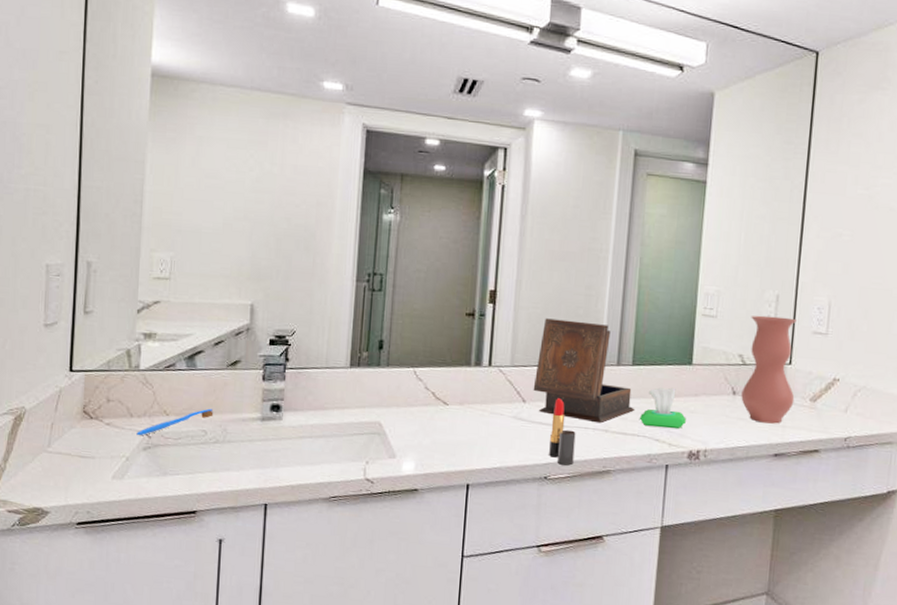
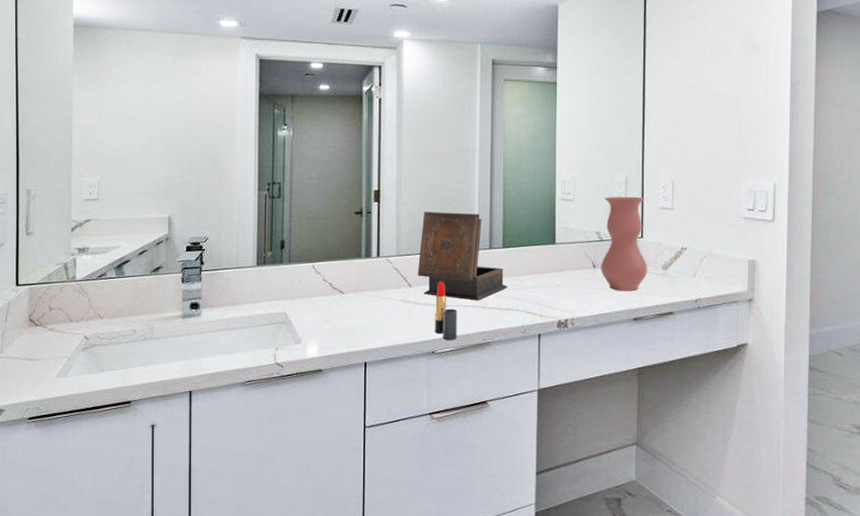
toothbrush: present [136,408,214,436] -> none [76,310,141,338]
wet wipes pack: present [639,387,686,428] -> none [512,265,553,301]

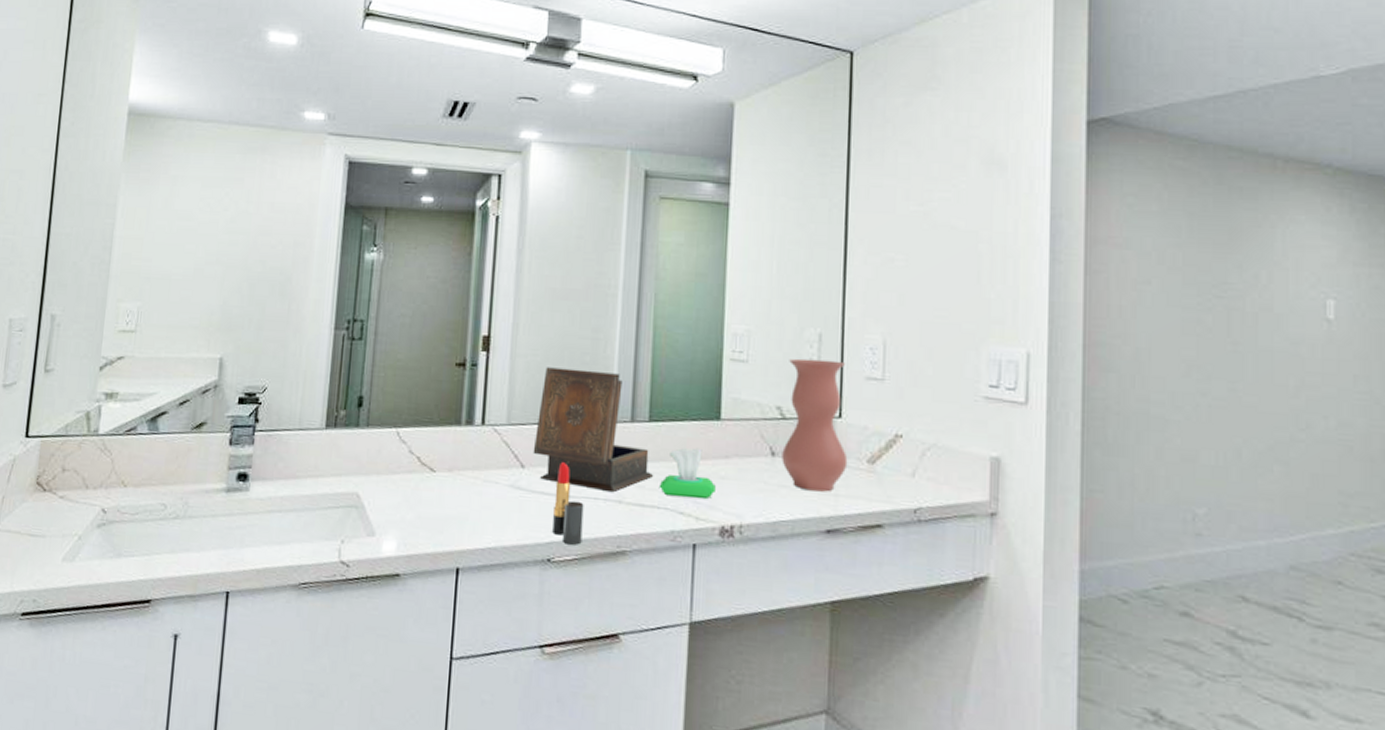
wet wipes pack: none [512,265,553,301] -> present [658,448,716,498]

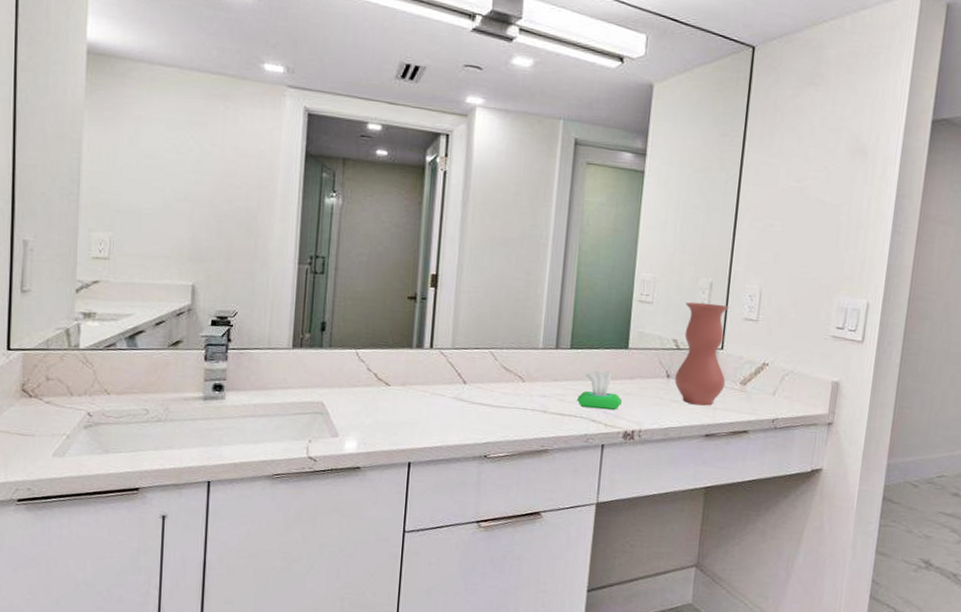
jewelry box: present [533,367,654,493] -> none [473,302,573,405]
lipstick: present [552,462,584,545] -> none [489,380,515,445]

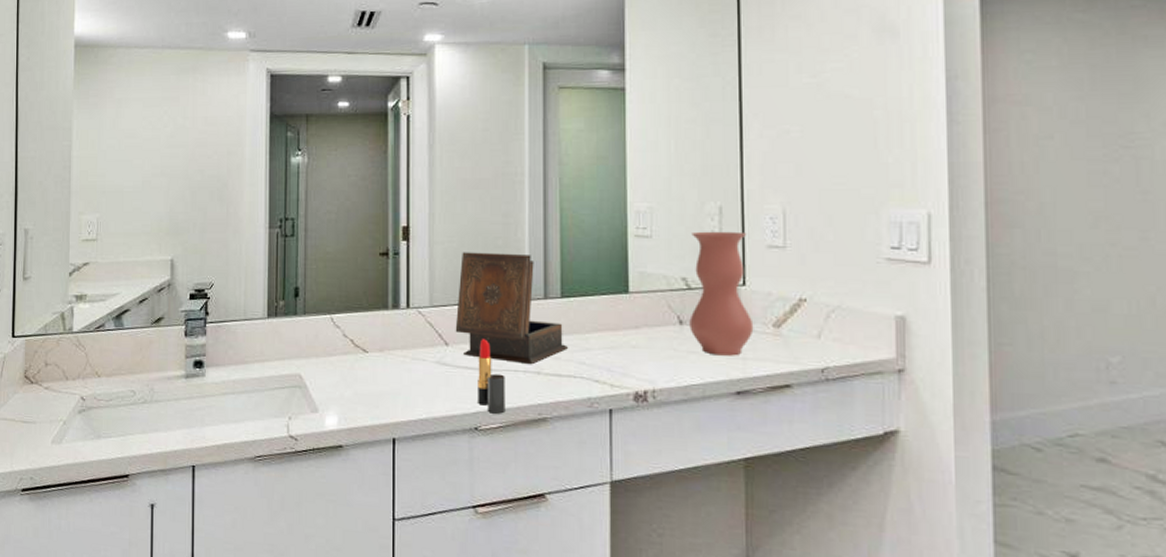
jewelry box: none [473,302,573,405] -> present [455,252,569,365]
lipstick: none [489,380,515,445] -> present [478,339,505,414]
wet wipes pack: present [576,370,622,410] -> none [574,320,628,366]

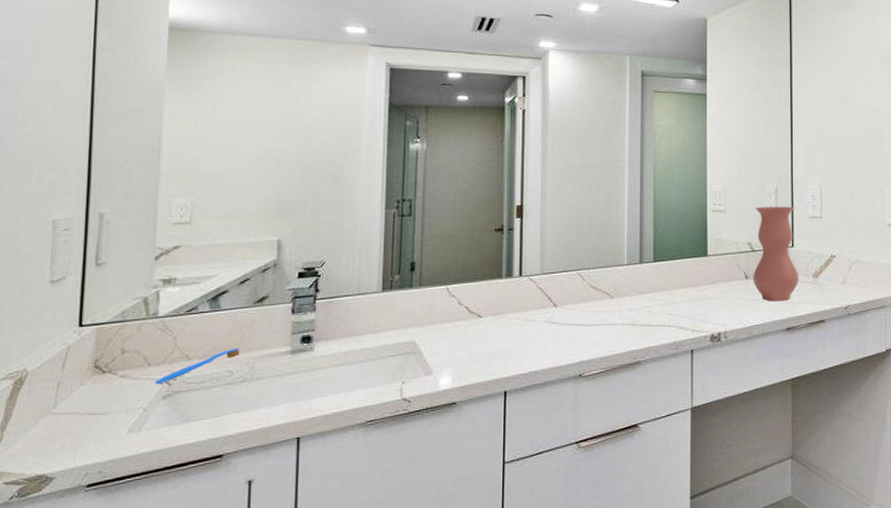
toothbrush: none [72,368,141,399] -> present [155,347,240,385]
jewelry box: present [455,252,569,365] -> none [563,226,659,319]
lipstick: present [478,339,505,414] -> none [582,299,606,362]

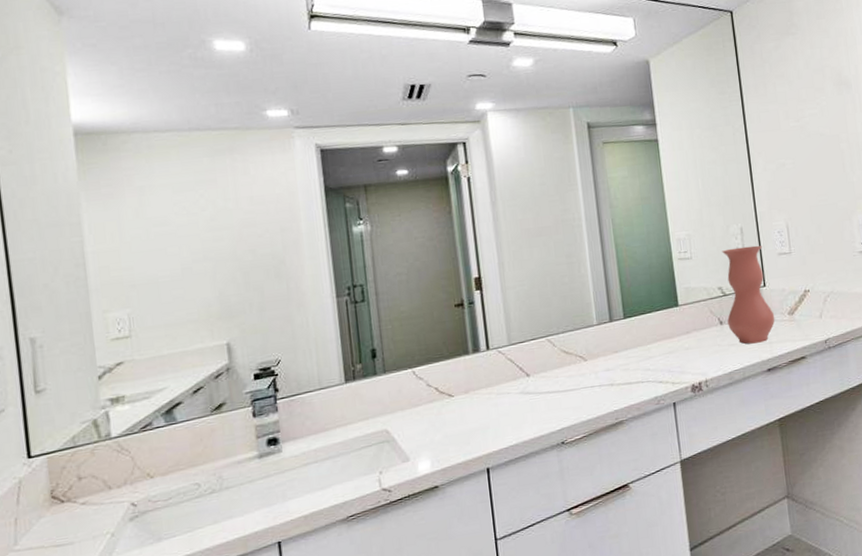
toothbrush: present [155,347,240,385] -> none [119,459,205,508]

